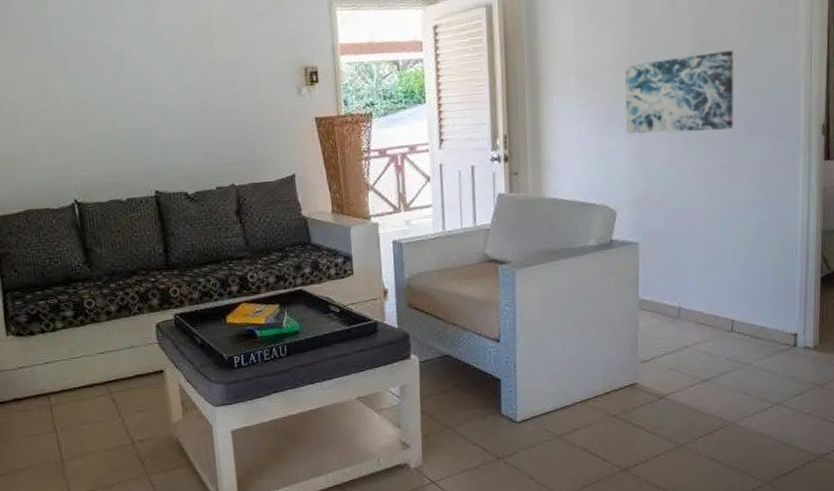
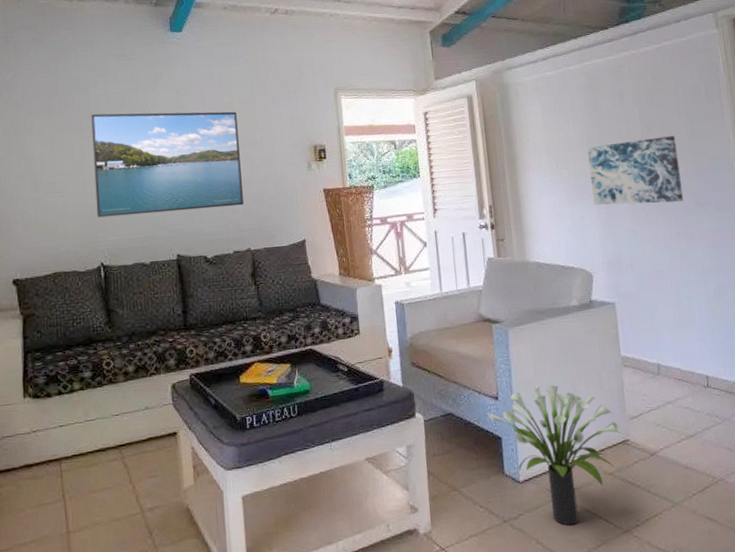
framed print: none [51,28,227,151] -> present [91,111,245,218]
potted plant: none [488,328,632,464] -> present [488,385,623,526]

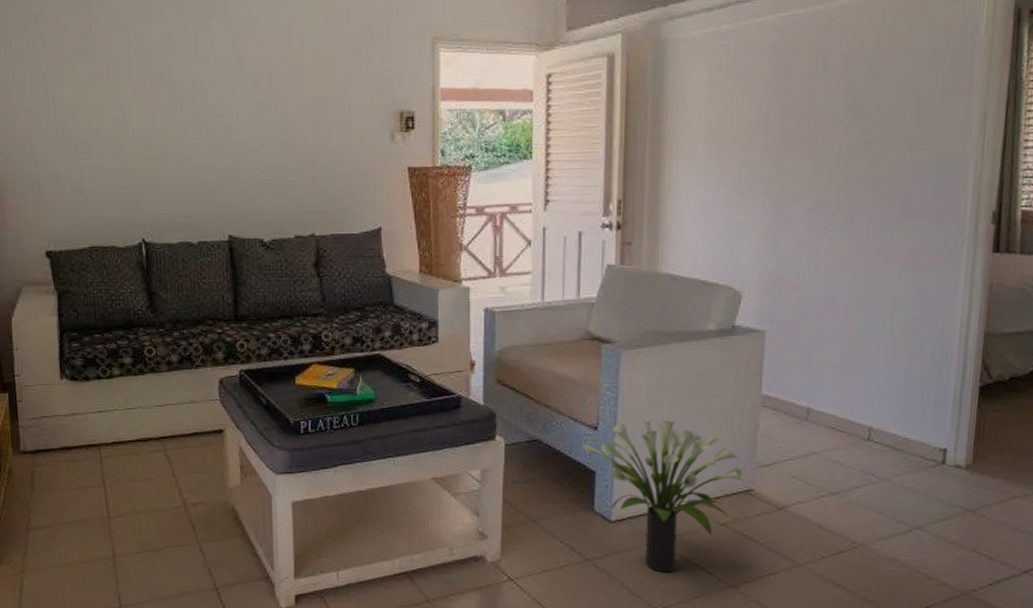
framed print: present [91,111,245,218] -> none [130,59,310,187]
wall art: present [586,136,683,205] -> none [759,121,892,211]

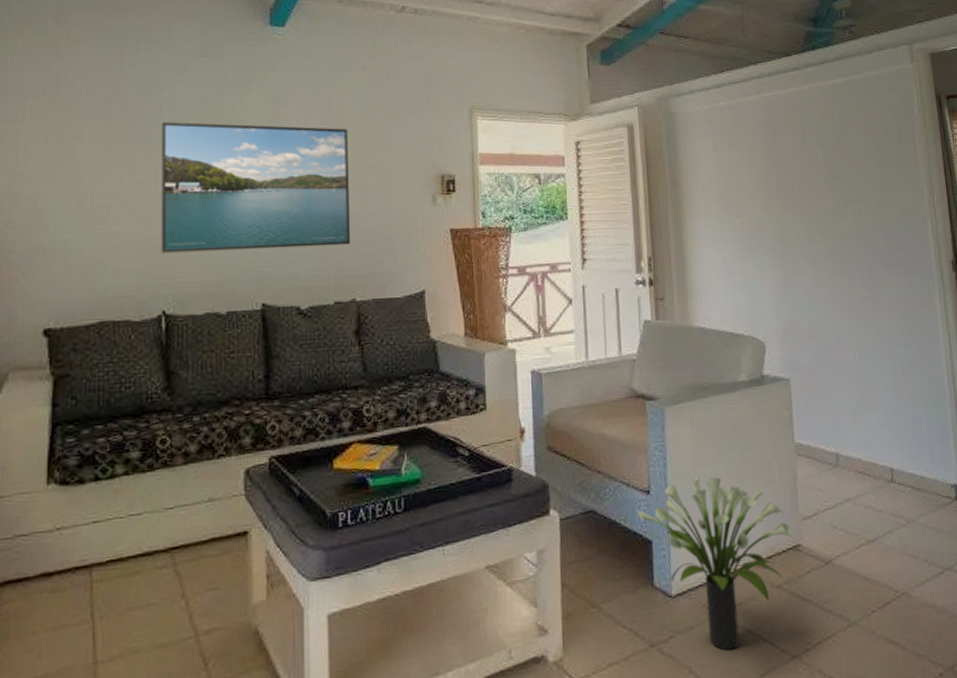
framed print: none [130,59,310,187] -> present [161,121,351,253]

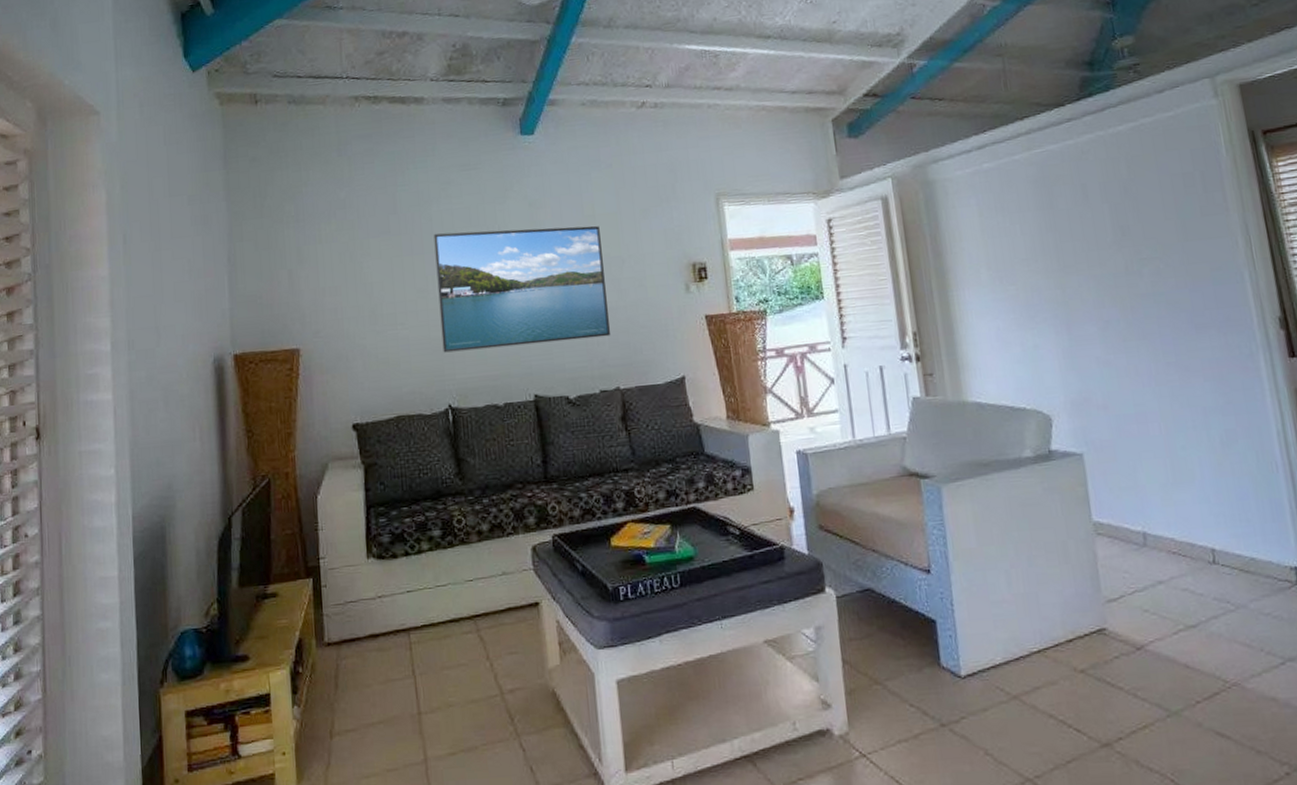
potted plant: present [637,476,795,651] -> none [917,556,1098,734]

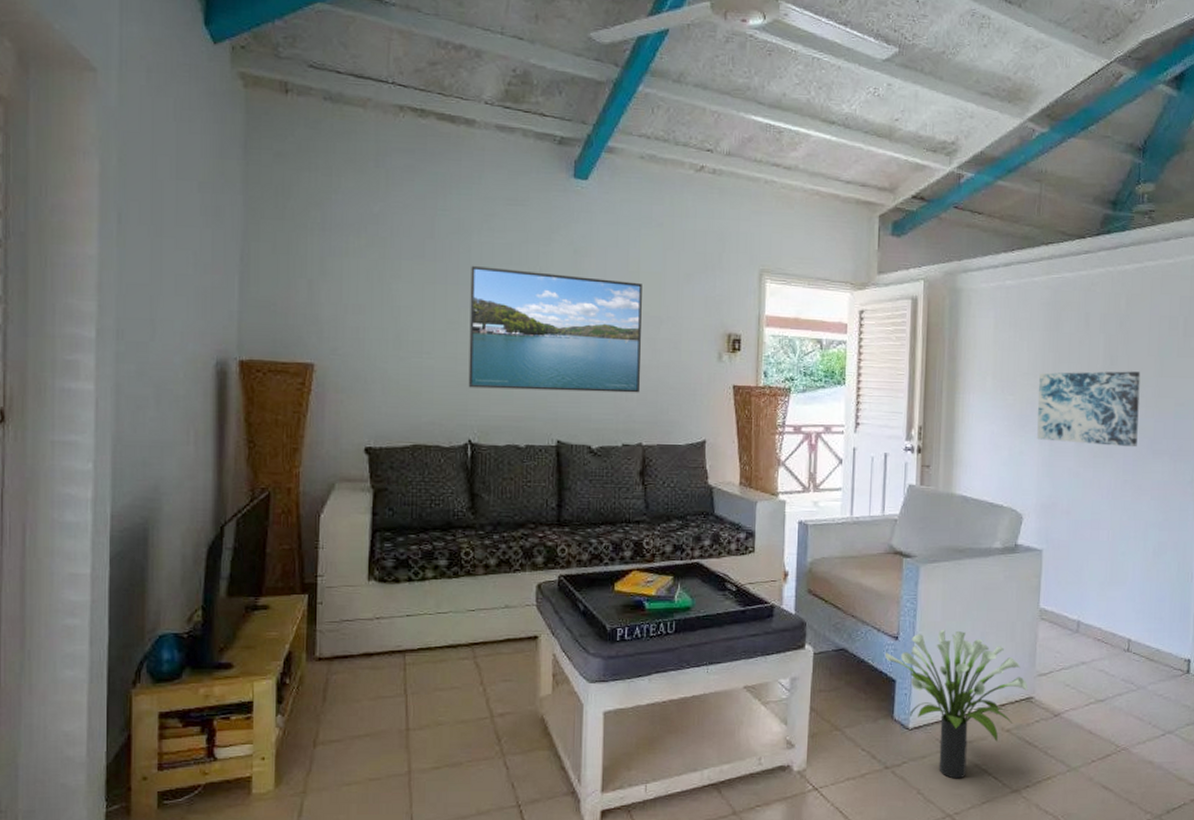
potted plant: none [917,556,1098,734] -> present [884,629,1028,779]
wall art: none [1039,239,1174,330] -> present [1037,371,1141,448]

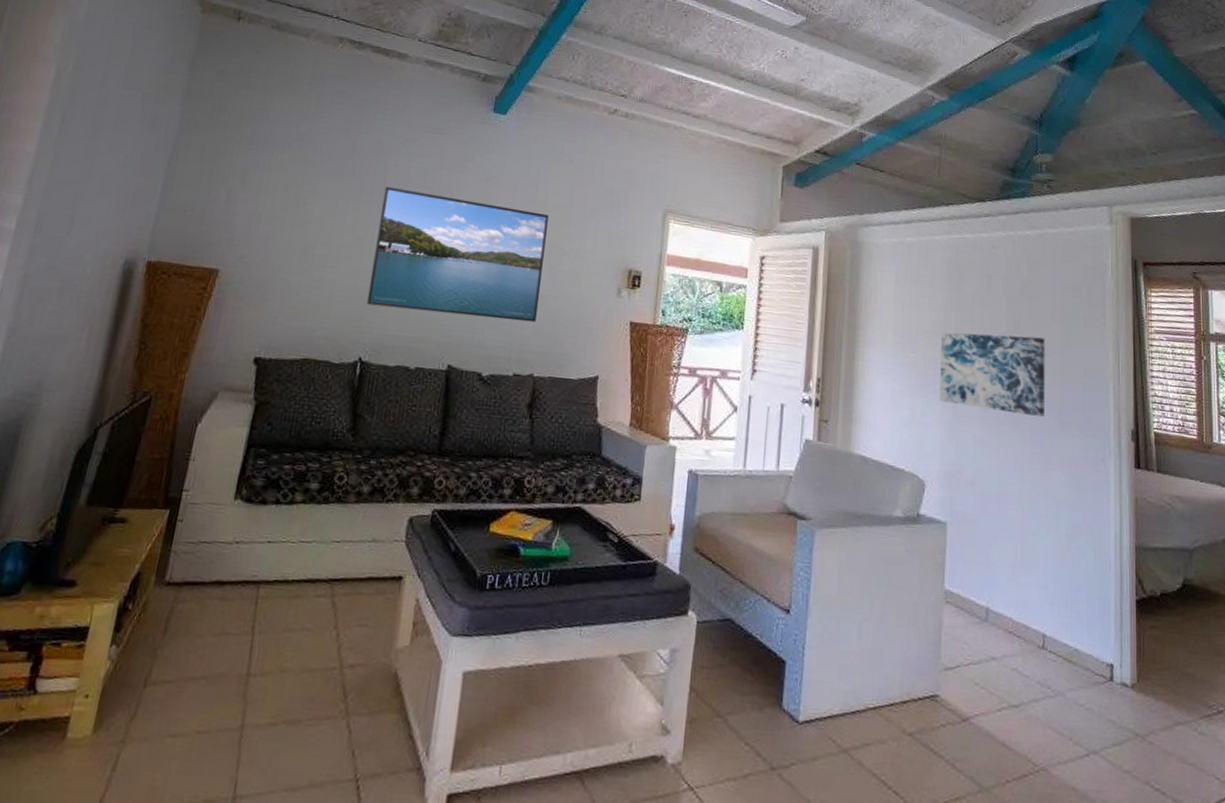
potted plant: present [884,629,1028,779] -> none [774,605,933,791]

